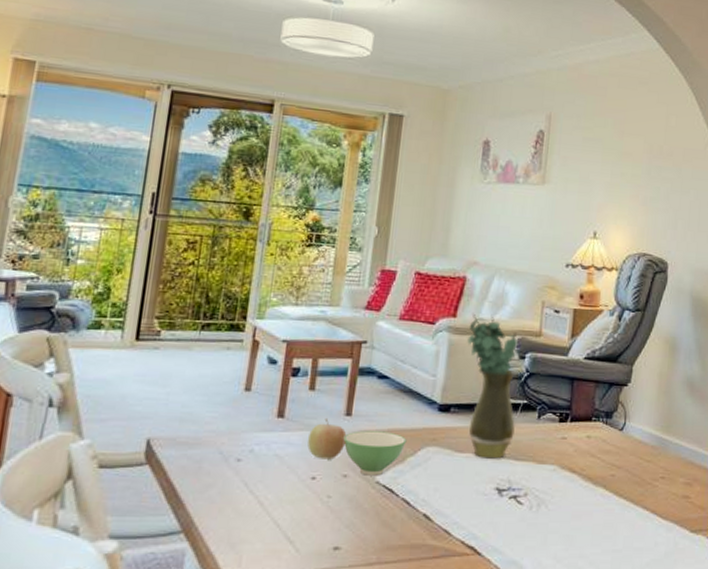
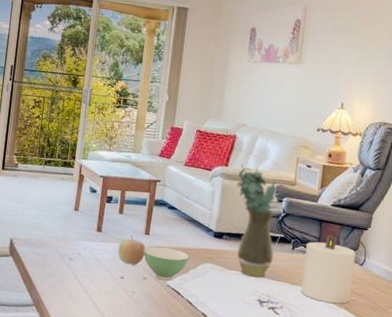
candle: none [549,396,614,482] -> present [301,235,356,304]

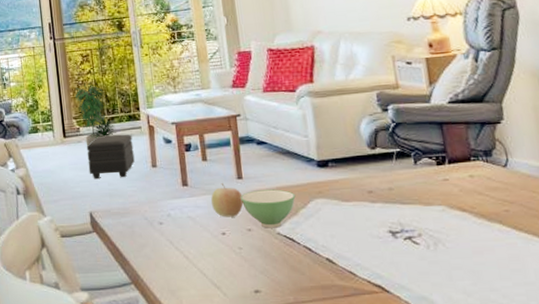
footstool: none [18,174,63,214] -> present [86,134,135,179]
potted plant: none [19,125,51,181] -> present [74,82,117,146]
vase: present [236,164,277,278] -> none [328,76,395,205]
candle: present [301,235,356,304] -> none [429,138,503,220]

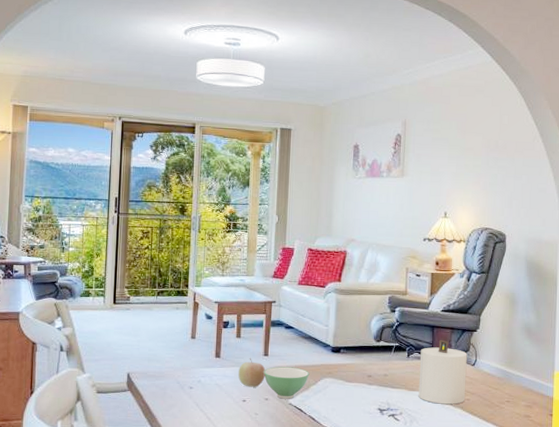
potted plant: present [74,82,117,146] -> none [129,257,165,314]
footstool: present [86,134,135,179] -> none [132,306,178,344]
candle: none [429,138,503,220] -> present [418,340,467,404]

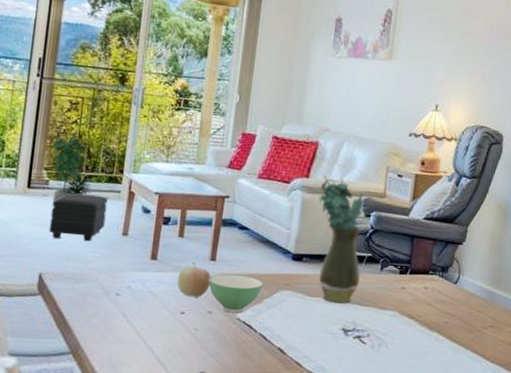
potted plant: none [129,257,165,314] -> present [50,133,93,202]
footstool: none [132,306,178,344] -> present [48,193,108,241]
vase: none [350,278,390,387] -> present [318,174,365,304]
candle: present [418,340,467,404] -> none [390,252,450,327]

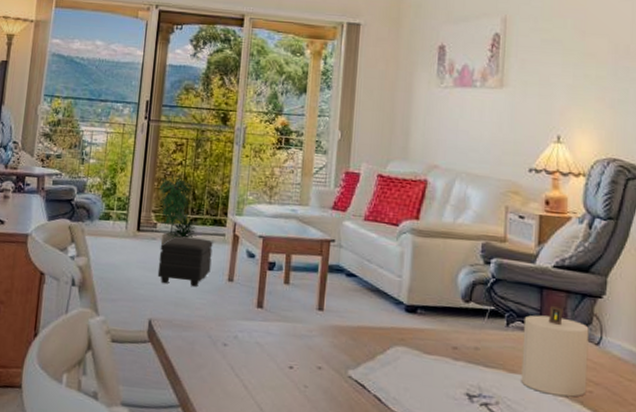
fruit: present [177,262,212,298] -> none [285,312,320,351]
bowl: present [208,274,264,314] -> none [317,325,376,371]
vase: present [318,174,365,304] -> none [431,216,483,364]
candle: none [390,252,450,327] -> present [521,306,589,397]

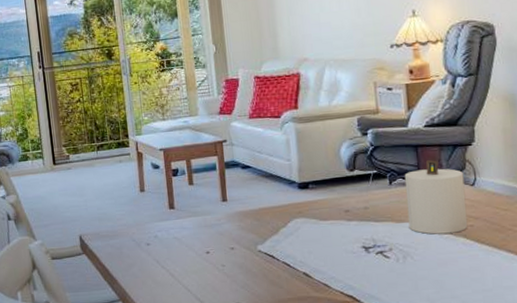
footstool: present [157,236,213,286] -> none [76,160,124,204]
potted plant: present [158,174,198,245] -> none [64,111,106,173]

